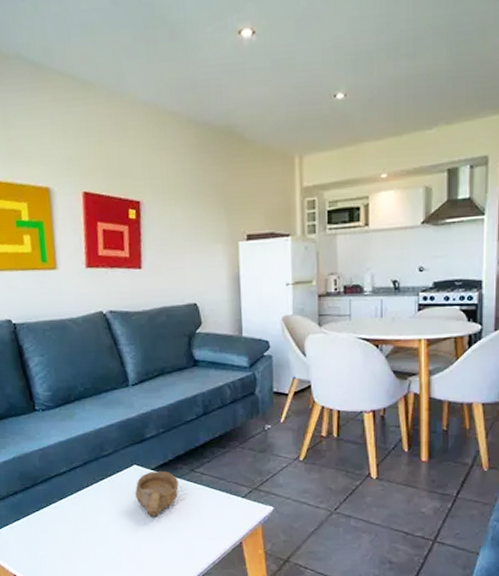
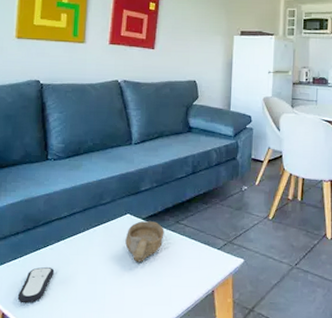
remote control: none [27,527,63,565] -> present [17,267,55,304]

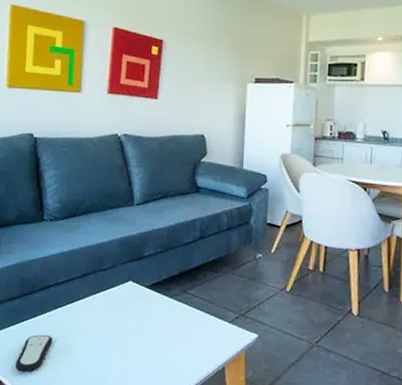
bowl: present [125,220,164,262] -> none [127,288,170,334]

